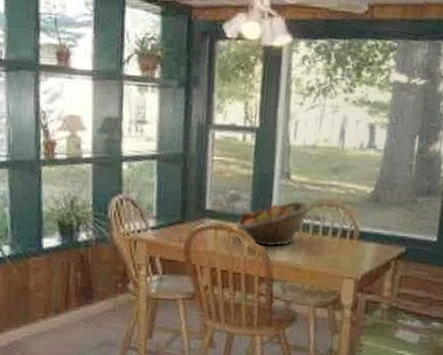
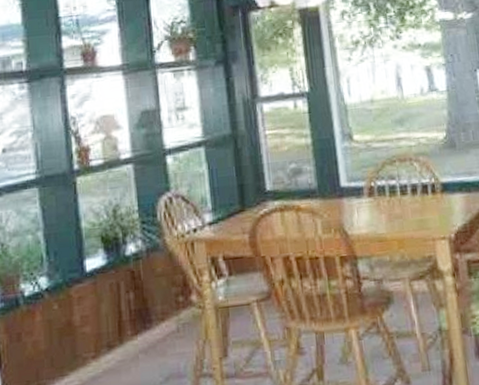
fruit basket: present [236,200,312,246] -> none [303,162,383,220]

